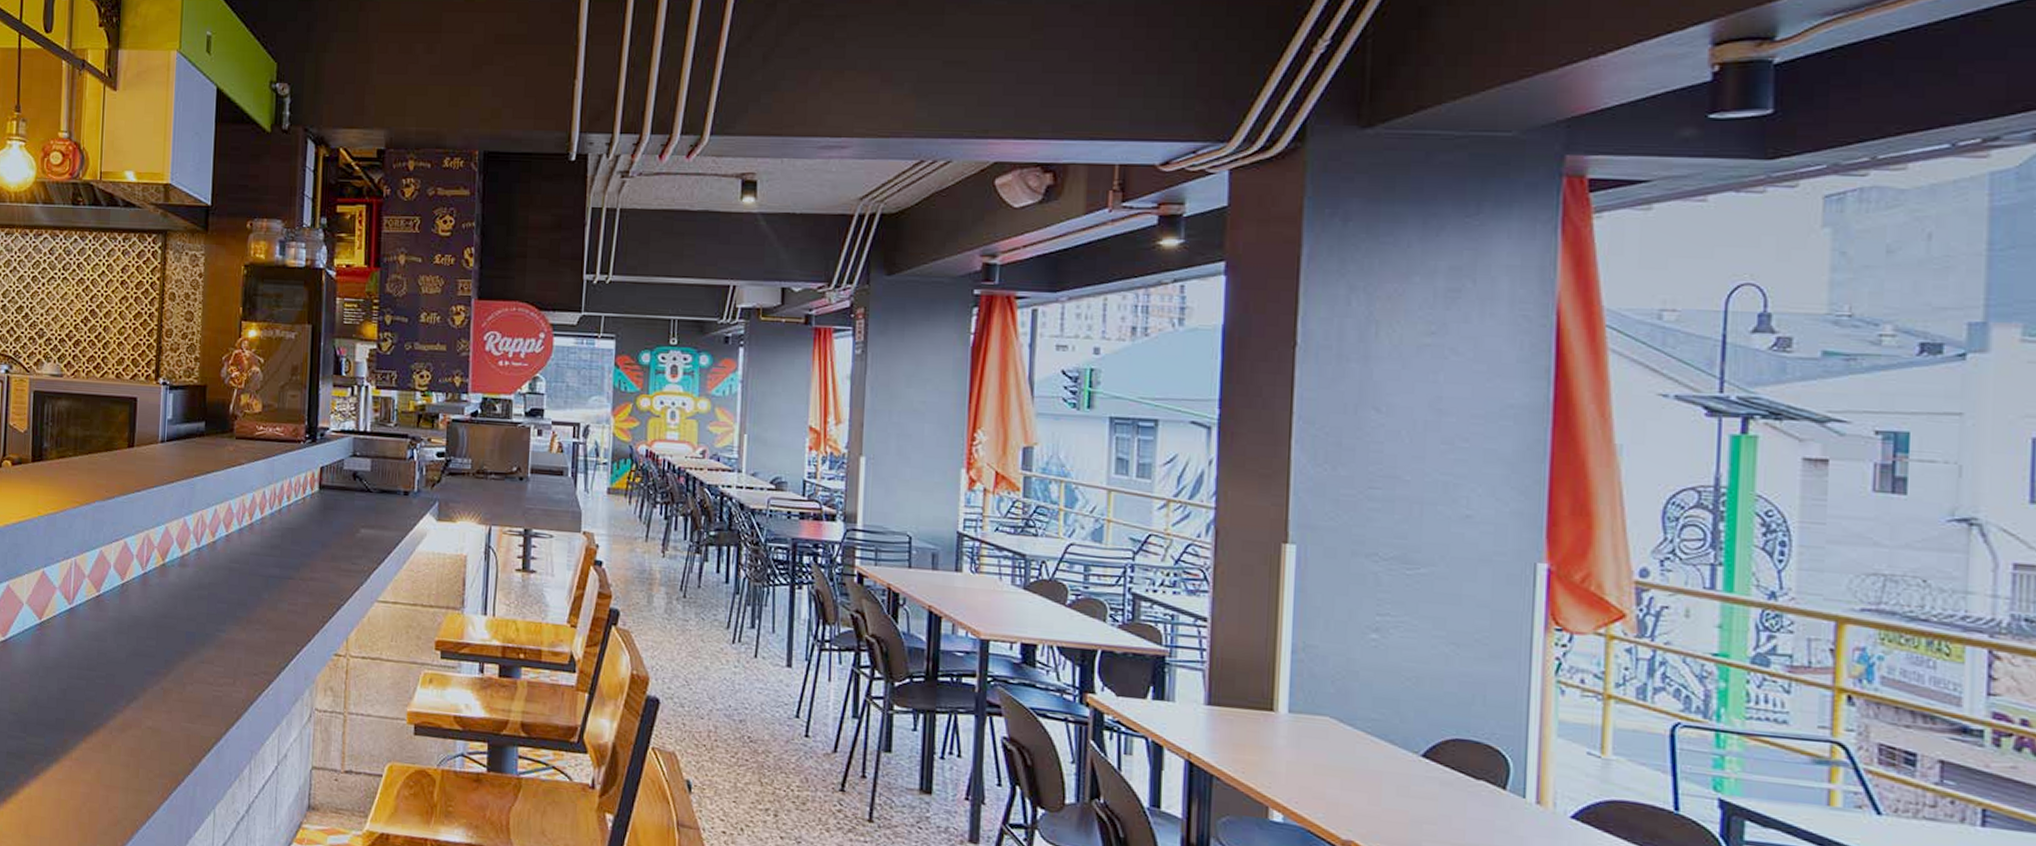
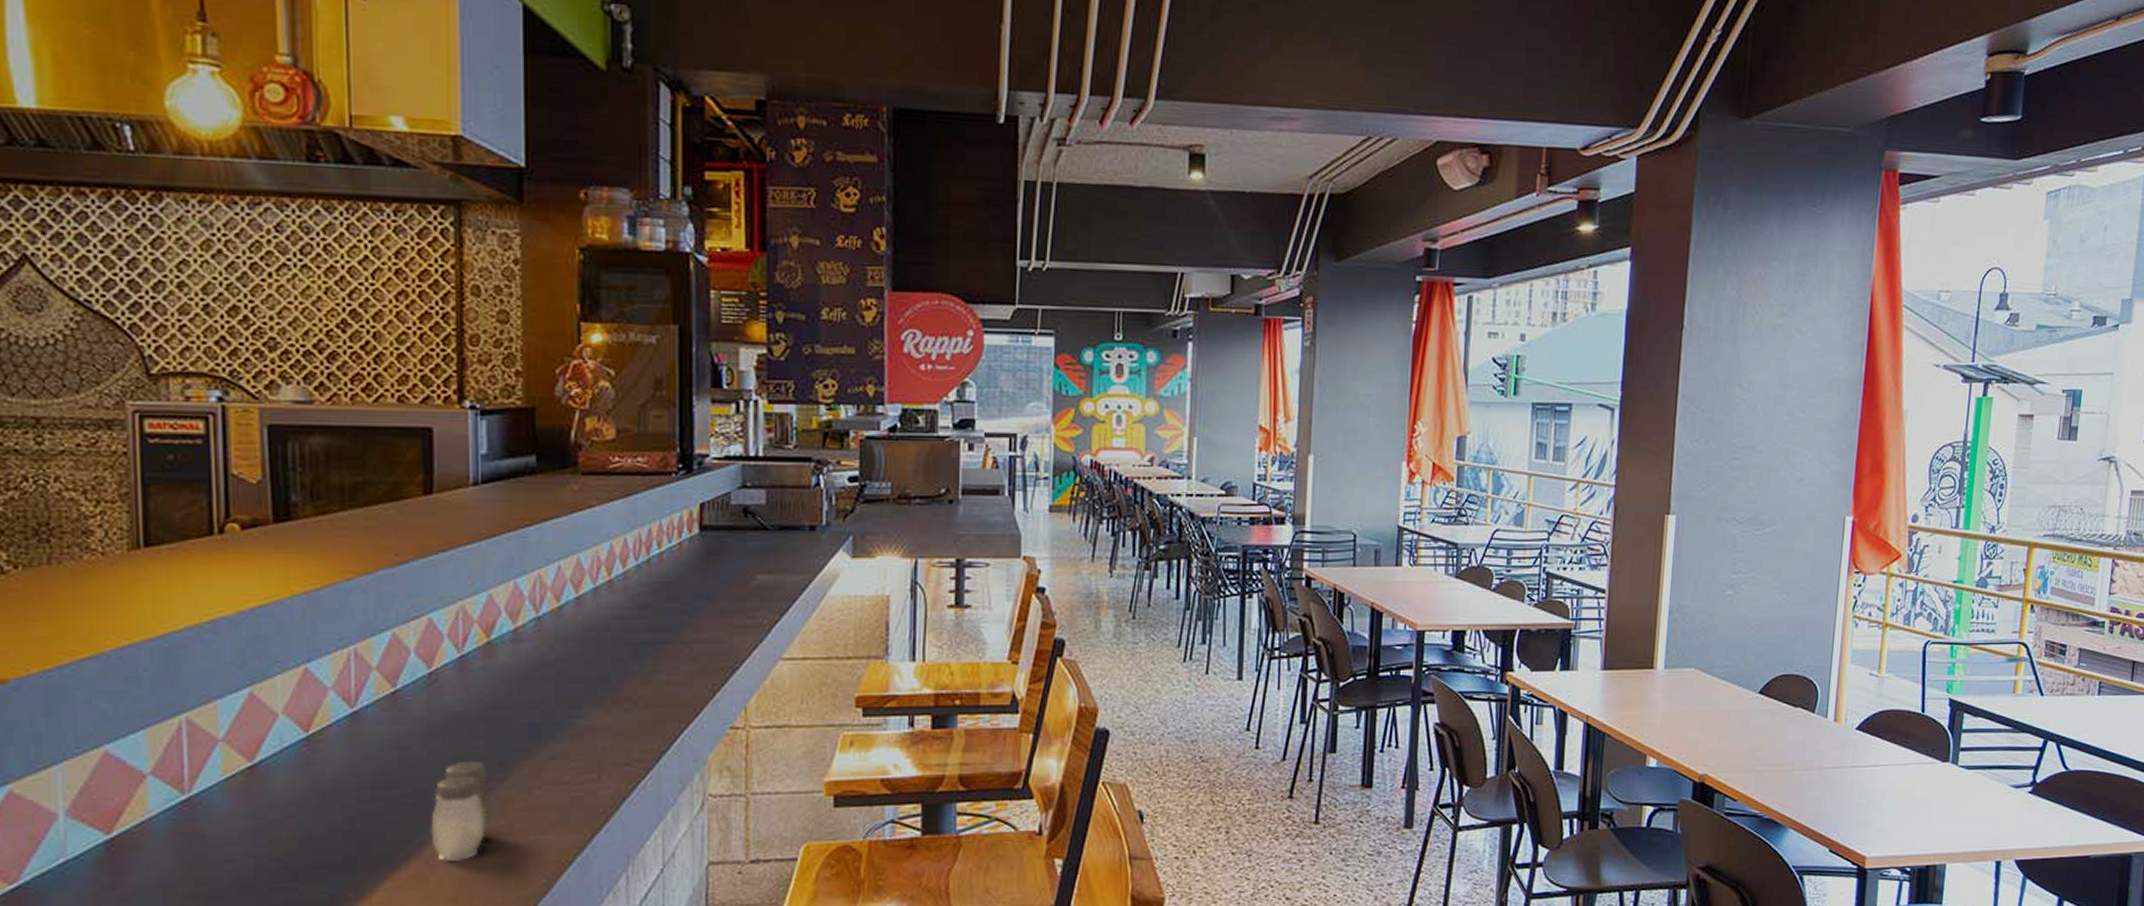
salt and pepper shaker: none [114,656,158,735] -> present [431,760,493,861]

